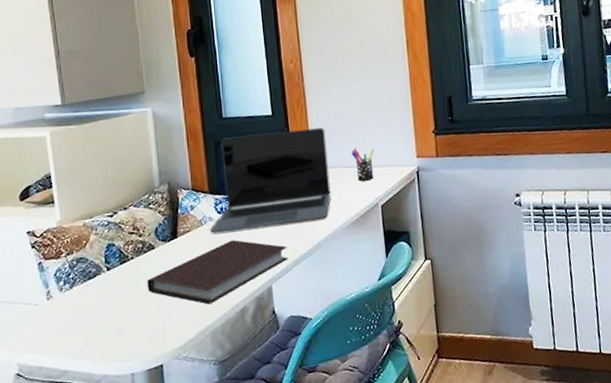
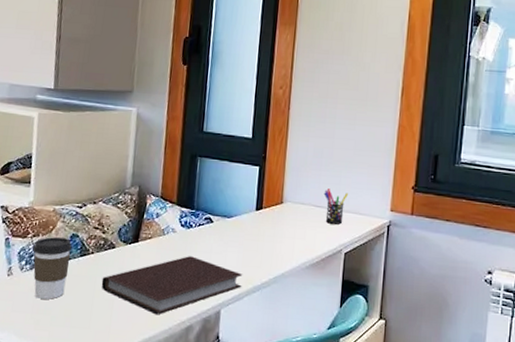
coffee cup: none [69,249,111,316] -> present [33,237,72,299]
laptop: present [210,128,331,234] -> none [171,152,302,253]

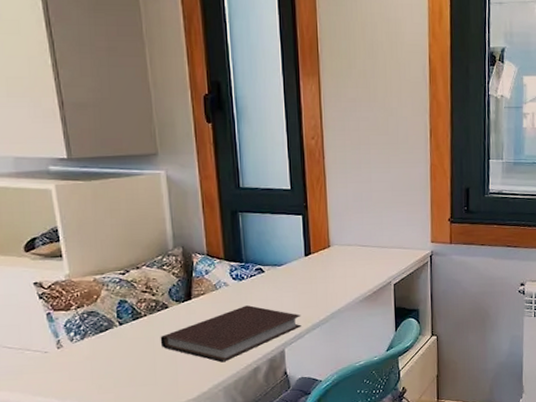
coffee cup: present [33,237,72,299] -> none [79,305,123,365]
pen holder: present [324,188,348,225] -> none [368,229,391,260]

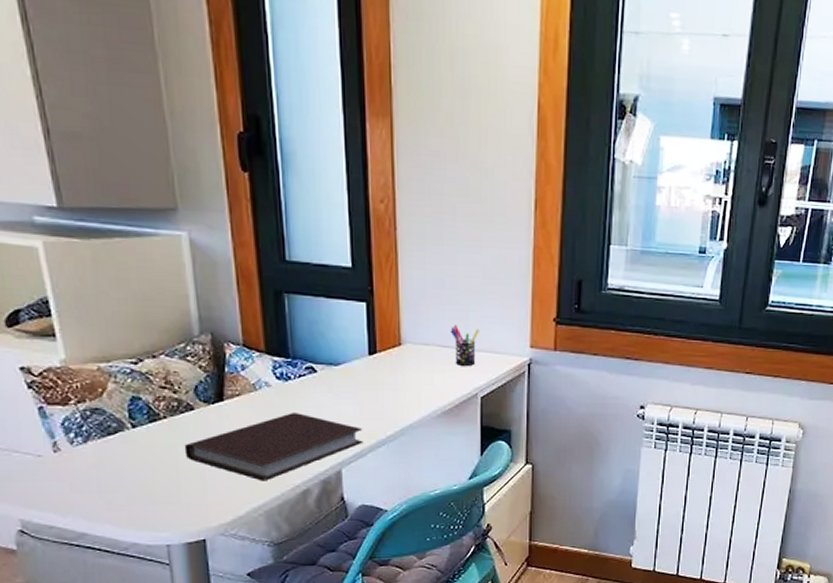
pen holder: none [368,229,391,260] -> present [450,325,479,366]

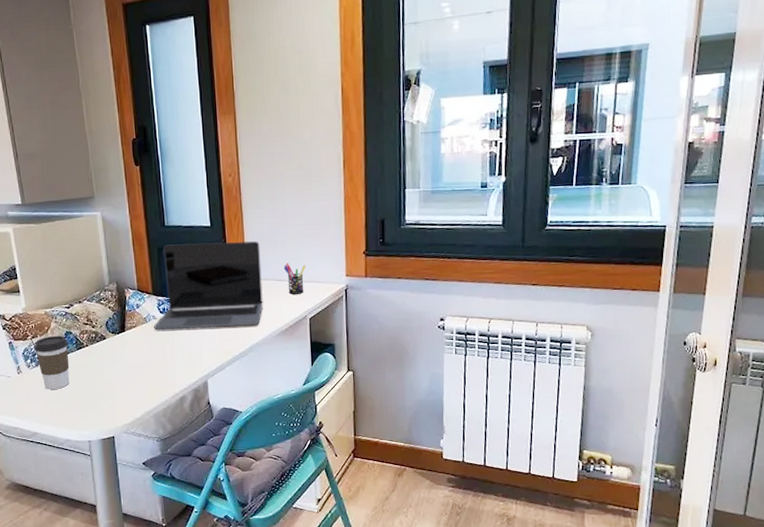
coffee cup: none [80,402,138,475] -> present [34,336,70,389]
notebook: present [184,413,363,481] -> none [99,338,223,391]
laptop: none [267,287,421,402] -> present [154,241,263,331]

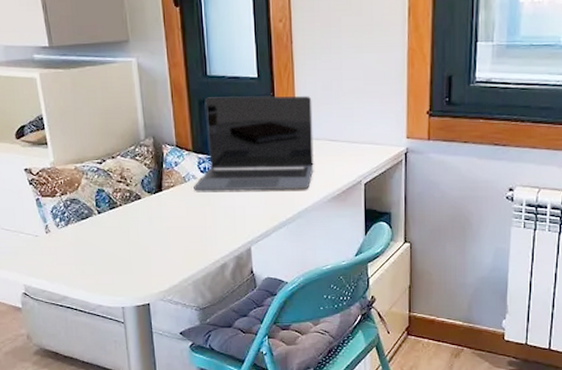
coffee cup: present [34,336,70,389] -> none [63,194,102,251]
pen holder: present [283,263,306,294] -> none [337,122,362,157]

